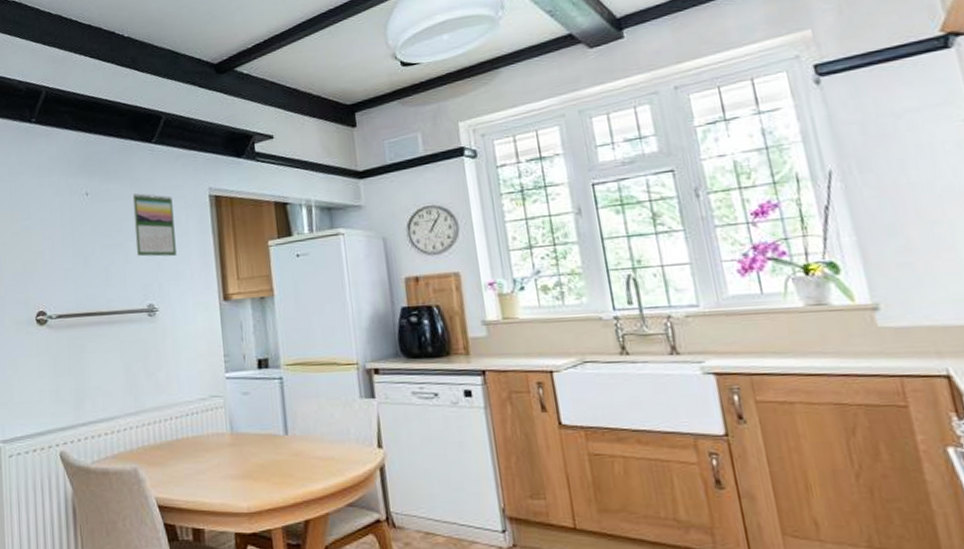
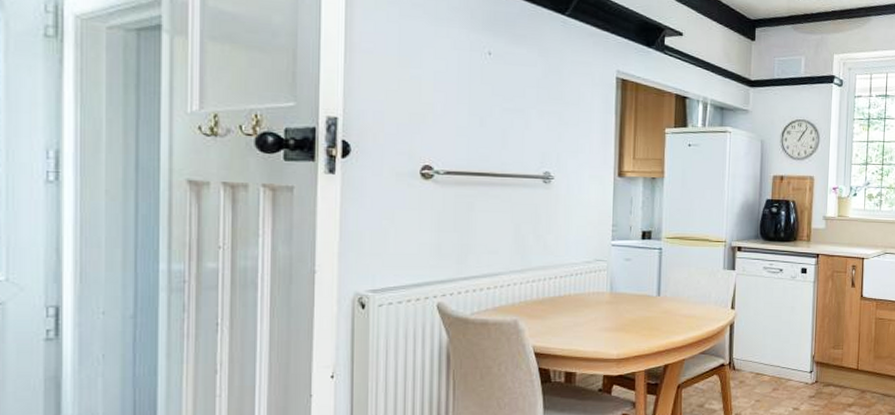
calendar: present [132,193,177,257] -> none [537,62,580,130]

